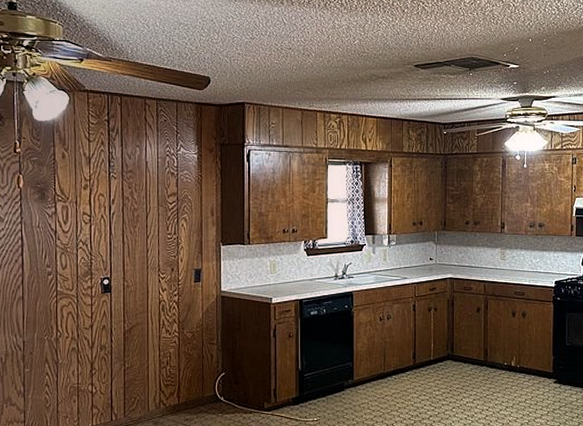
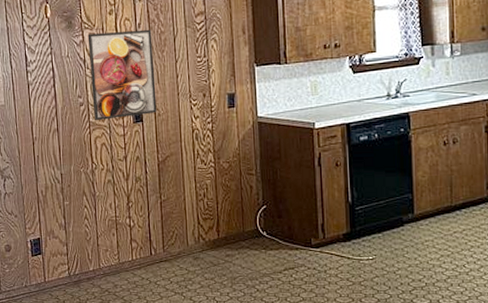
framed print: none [60,205,126,290] -> present [87,29,157,121]

